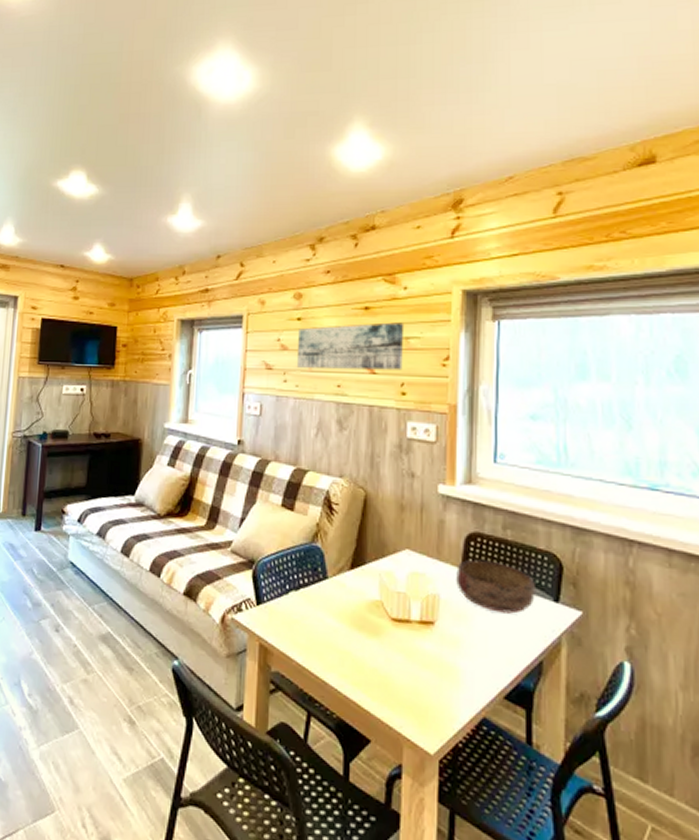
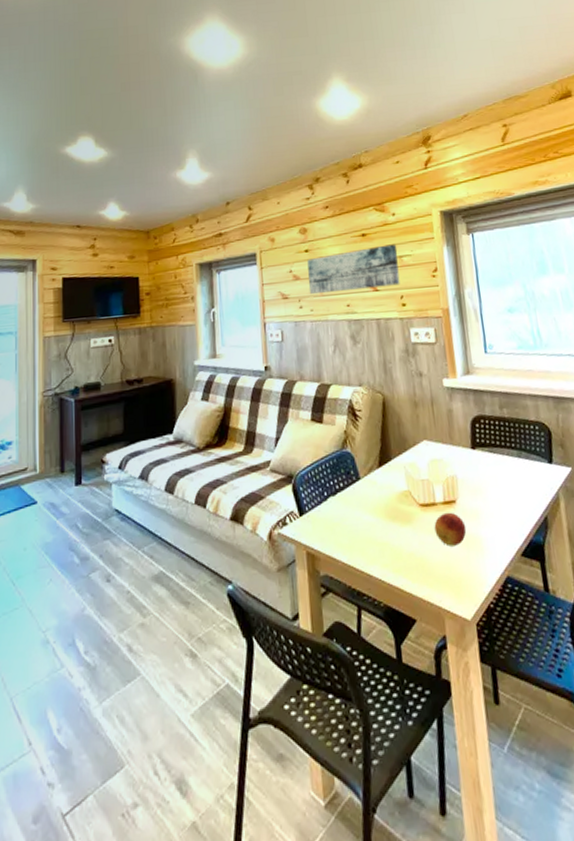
fruit: none [405,633,443,672] -> present [434,512,467,547]
bowl: present [456,559,535,614] -> none [467,438,534,482]

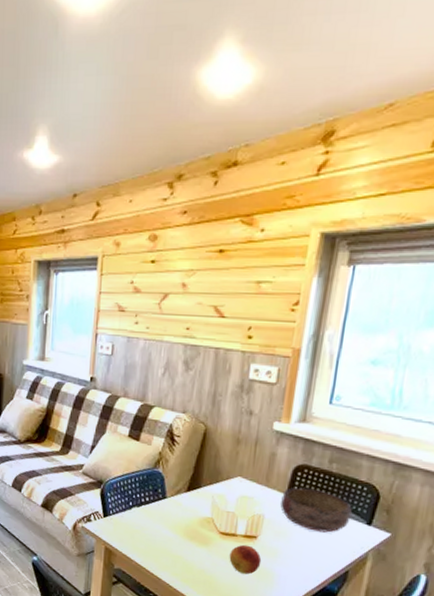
wall art: present [307,244,400,294] -> none [148,266,258,314]
bowl: none [467,438,534,482] -> present [280,487,352,533]

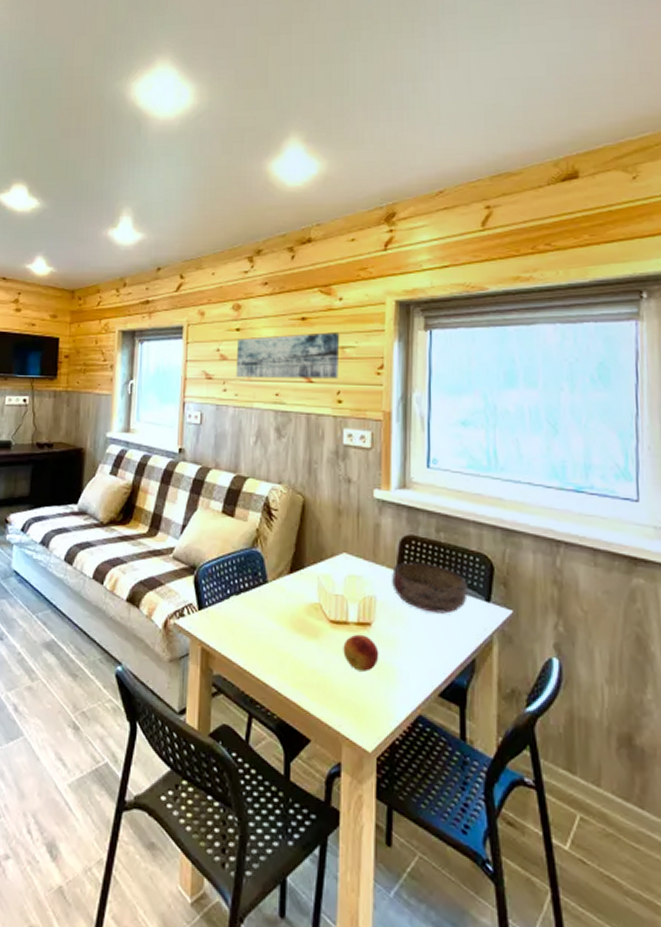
wall art: none [148,266,258,314] -> present [235,332,340,379]

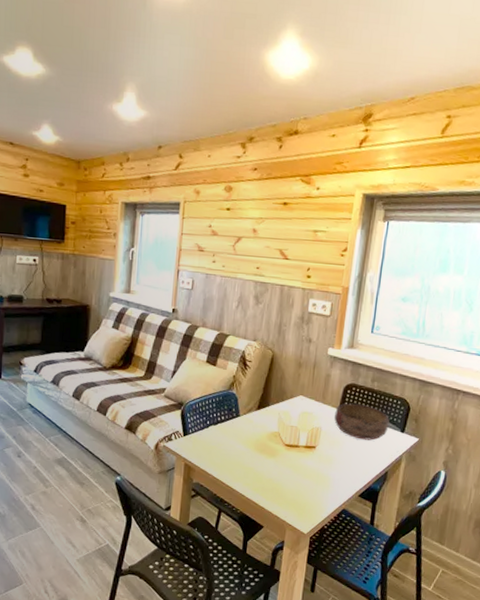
wall art: present [235,332,340,379] -> none [224,217,315,258]
fruit: present [343,634,379,672] -> none [293,454,320,480]

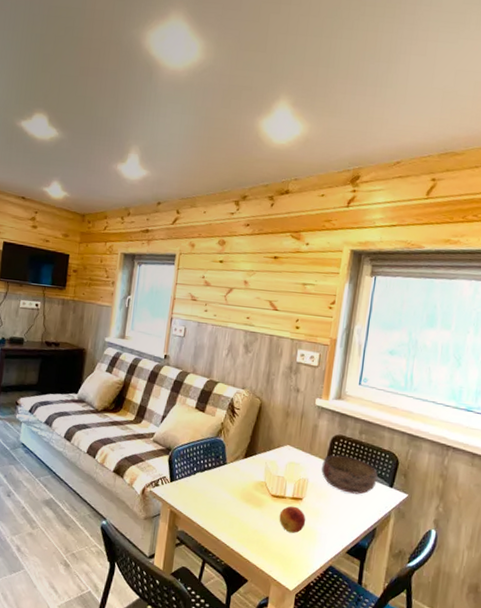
fruit: none [293,454,320,480] -> present [279,506,306,533]

